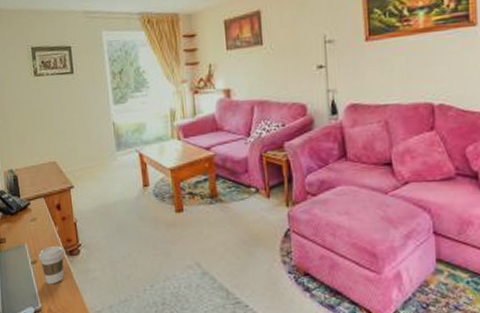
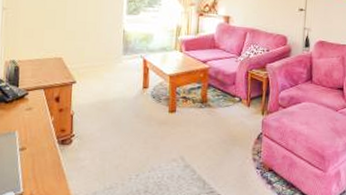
coffee cup: present [38,245,65,285] -> none [28,134,57,171]

